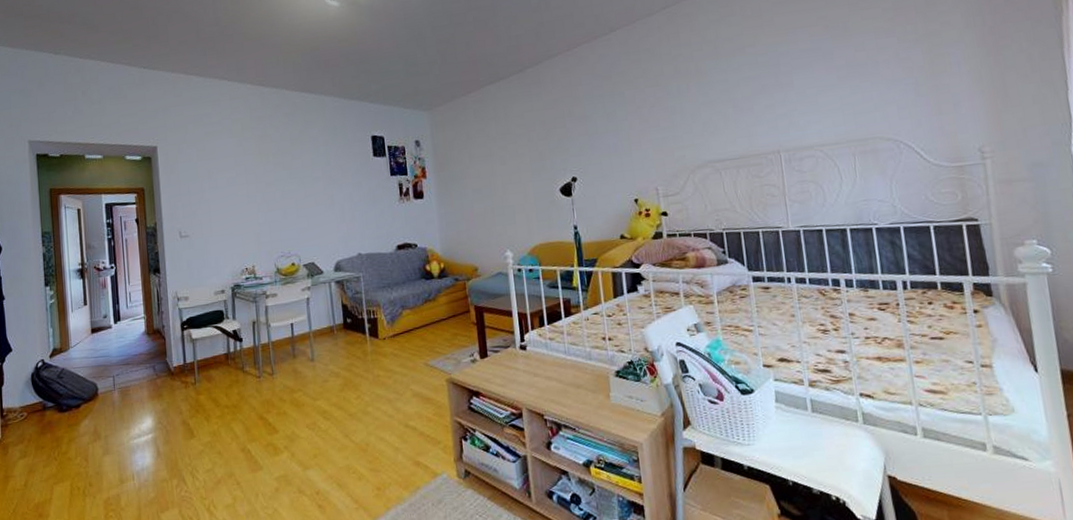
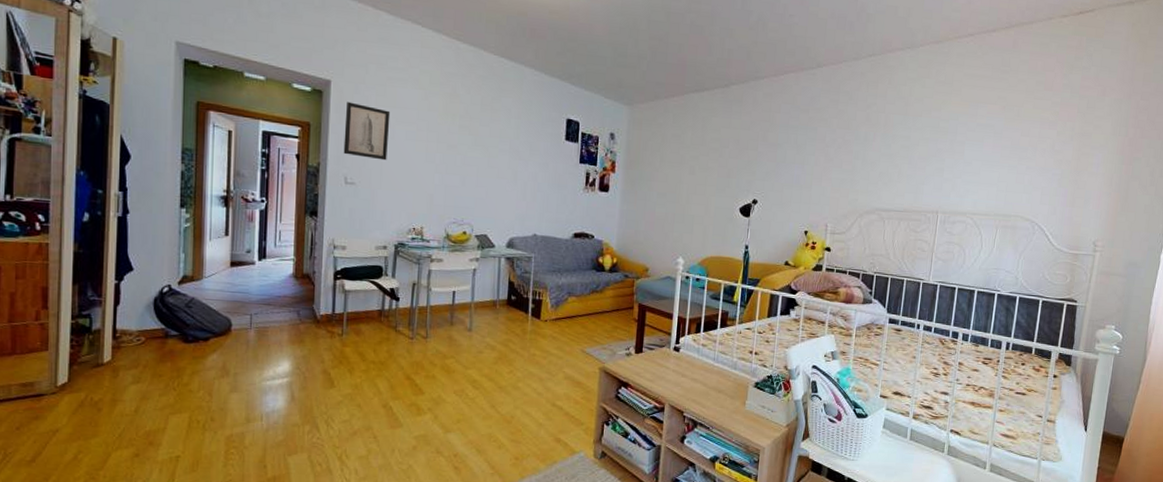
wall art: none [173,162,214,211] -> present [343,101,391,161]

